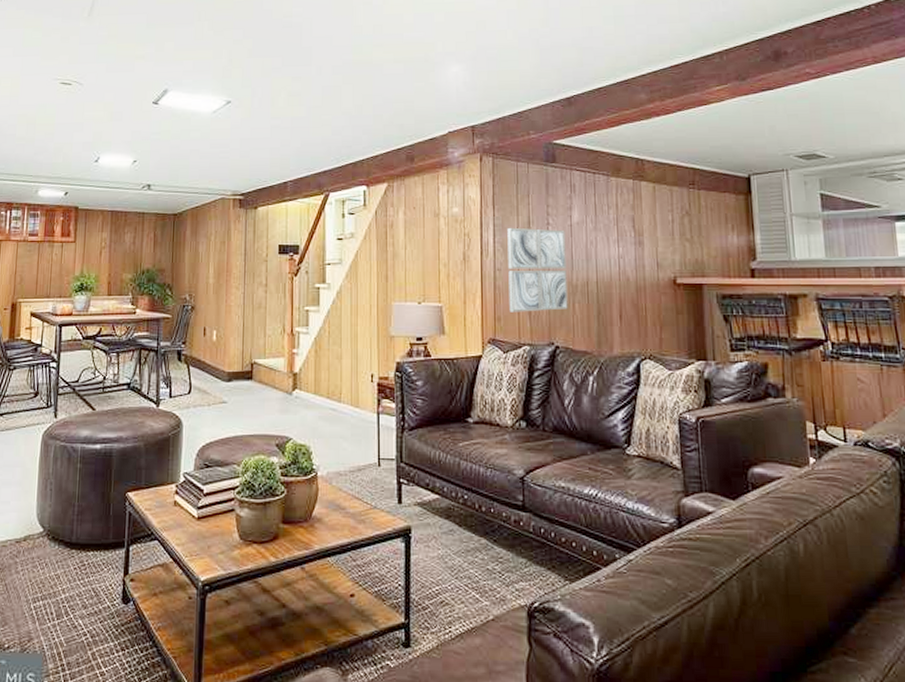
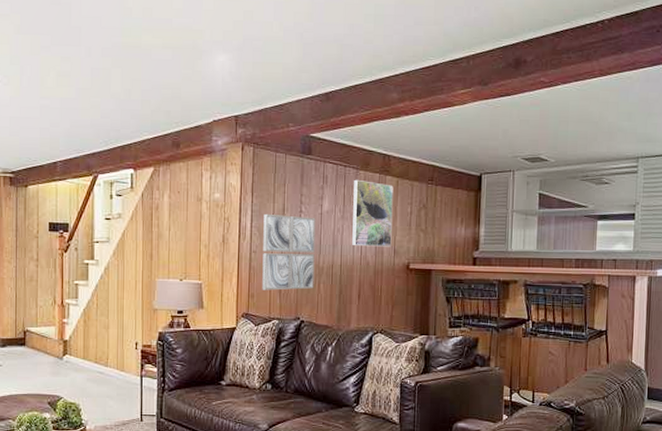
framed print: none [605,186,654,260] -> present [352,179,393,247]

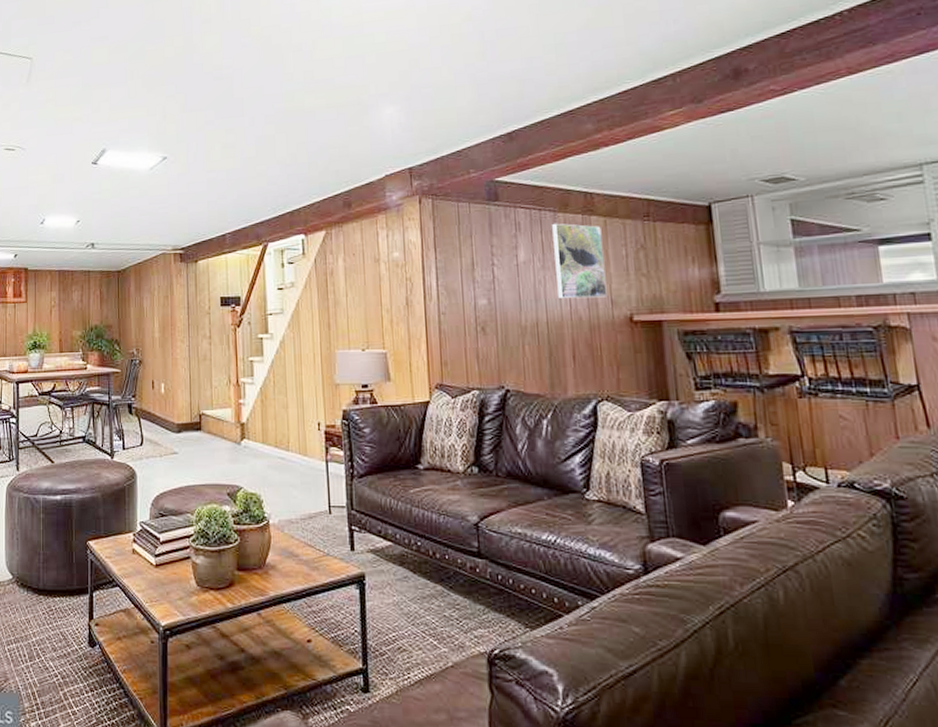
wall art: present [262,213,316,291] -> none [450,269,518,357]

